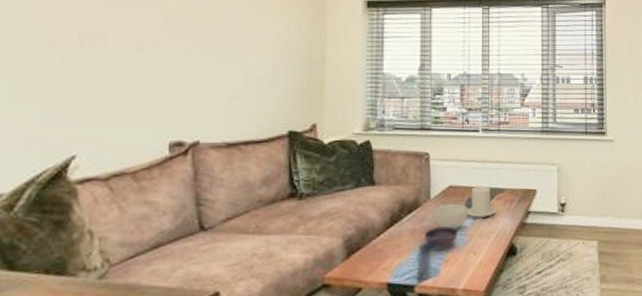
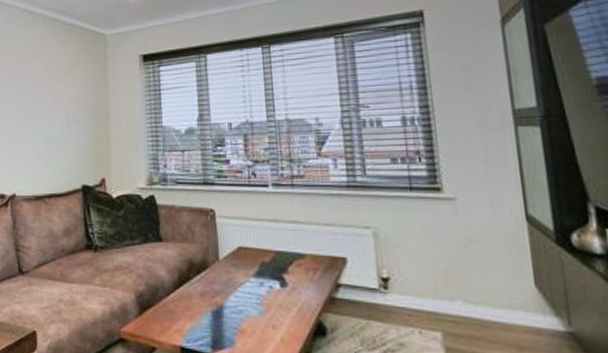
bowl: present [424,226,458,250] -> none [215,292,253,318]
bowl: present [432,203,469,230] -> none [222,267,263,298]
candle: present [467,186,497,218] -> none [261,249,298,286]

